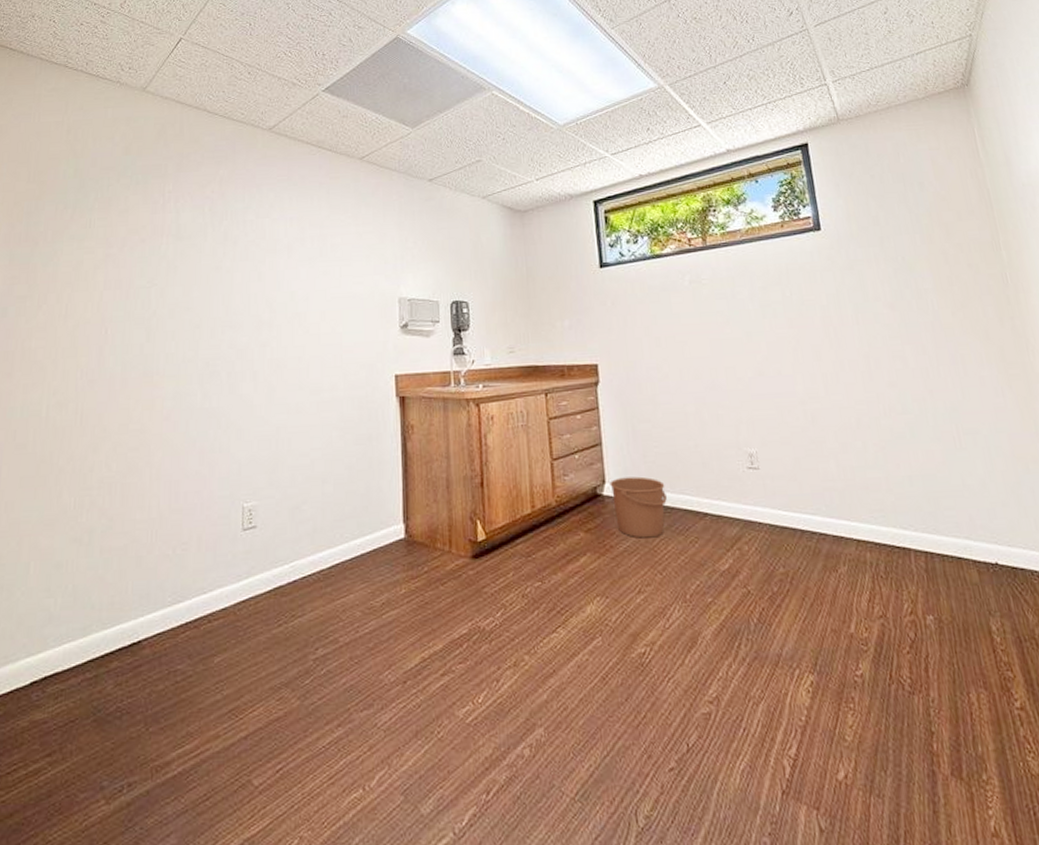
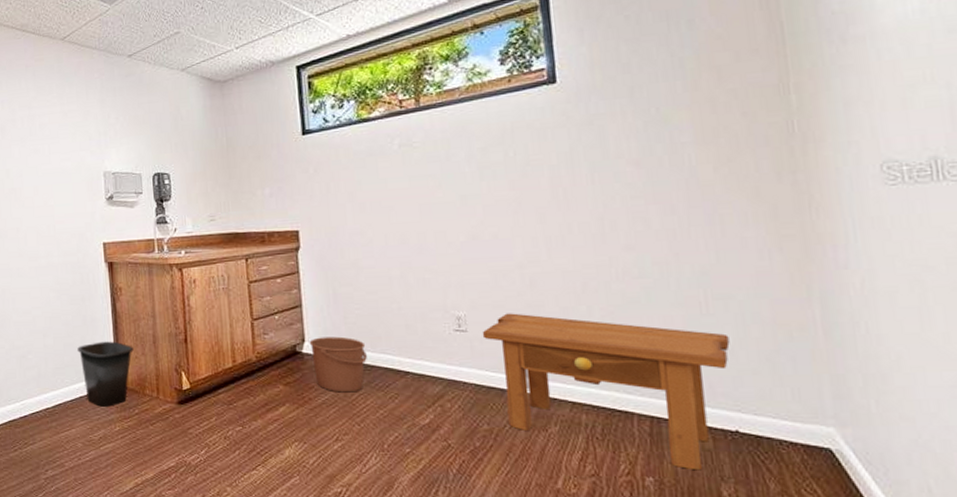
waste bin: none [361,487,425,565] -> present [77,341,134,407]
side table: none [772,449,982,606] -> present [482,313,730,471]

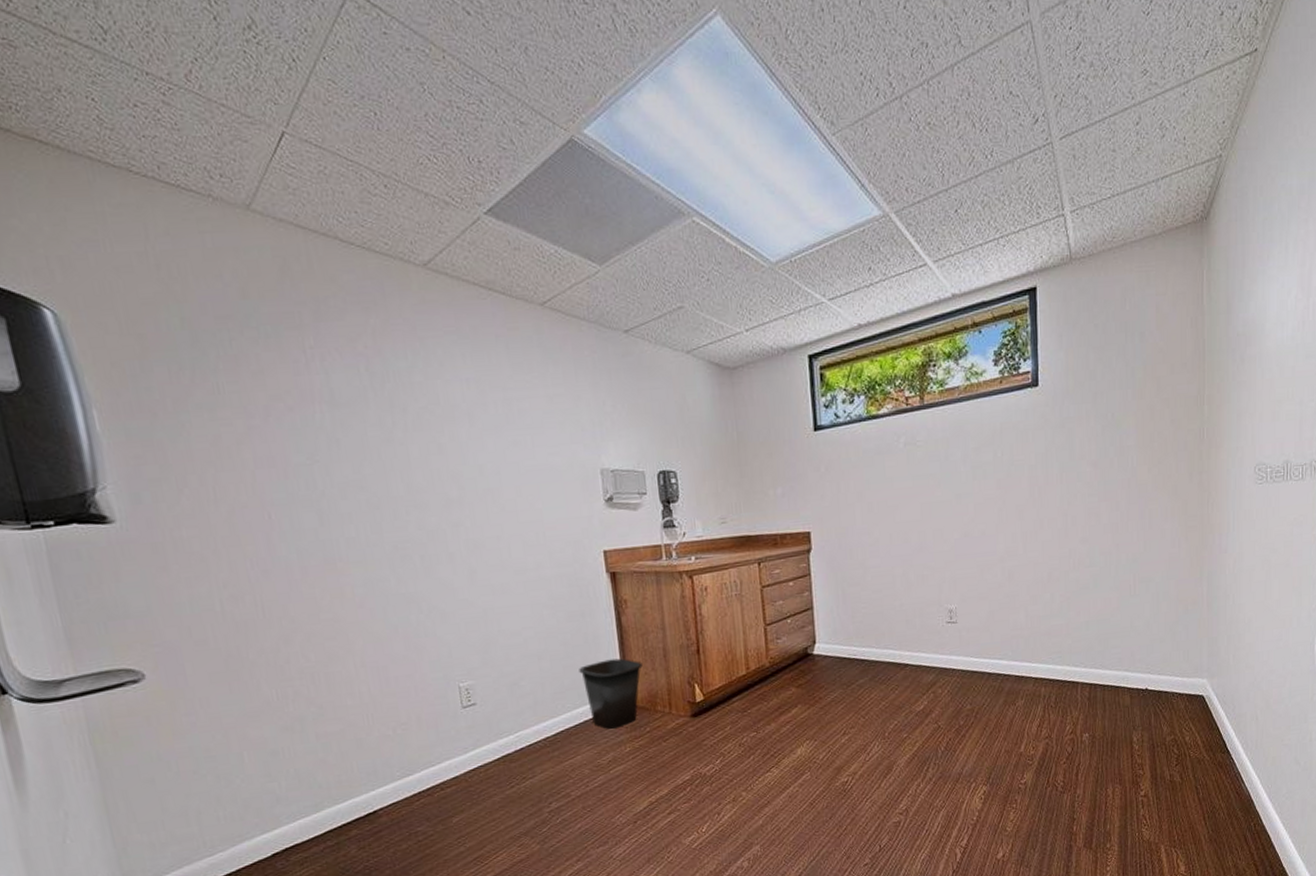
bucket: present [309,336,367,393] -> none [820,635,872,690]
side table: present [482,313,730,471] -> none [969,603,1147,724]

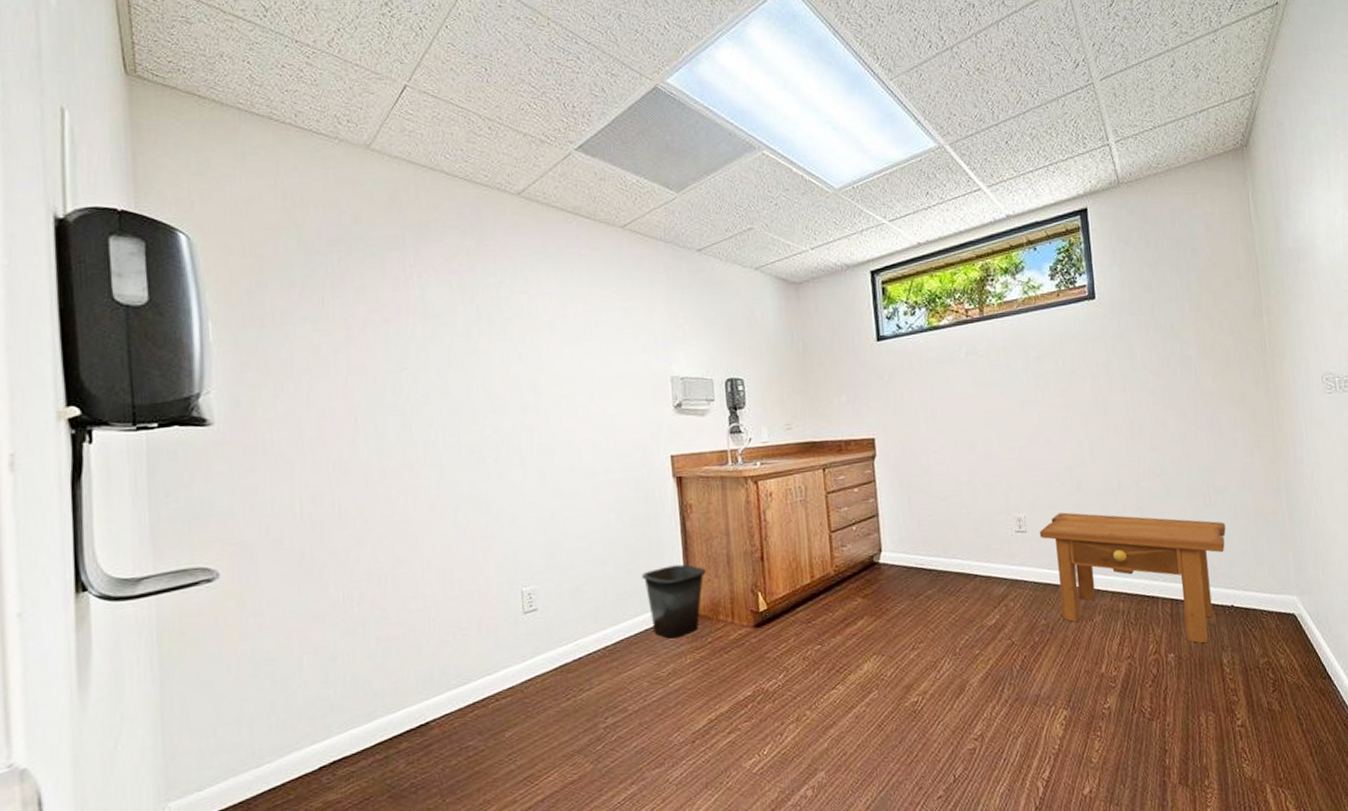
side table: none [969,603,1147,724] -> present [1039,512,1226,644]

